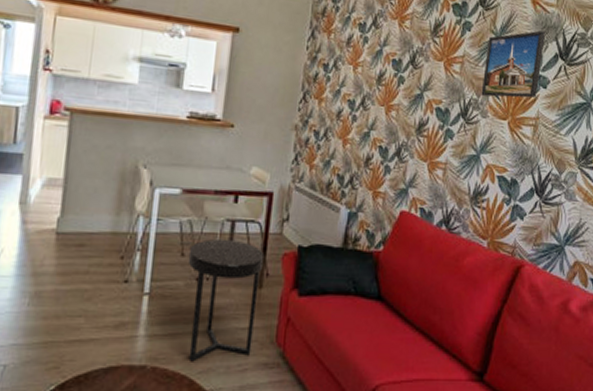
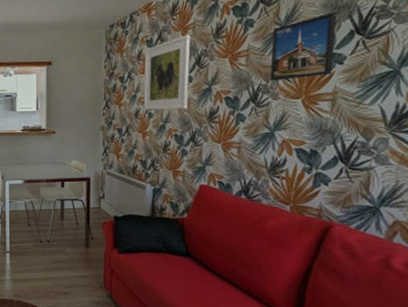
side table: present [188,238,265,362] -> none [33,213,89,299]
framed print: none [347,25,407,116] -> present [143,34,191,110]

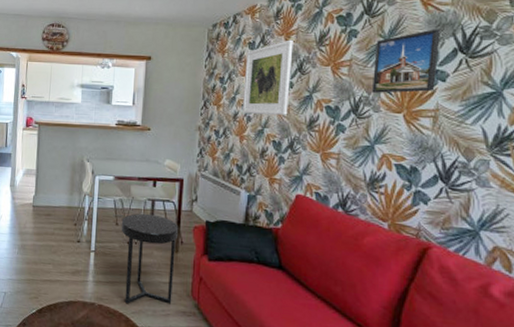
side table: none [33,213,89,299] -> present [121,213,179,304]

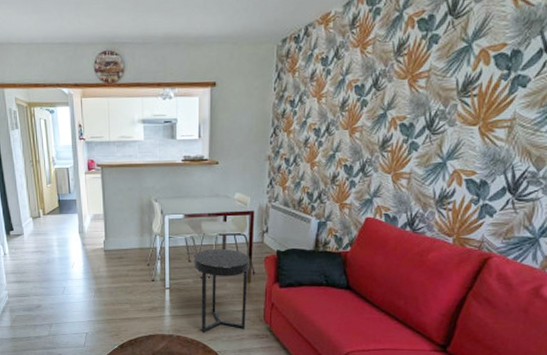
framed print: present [242,39,293,115] -> none [313,51,370,138]
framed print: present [371,29,441,93] -> none [448,27,529,105]

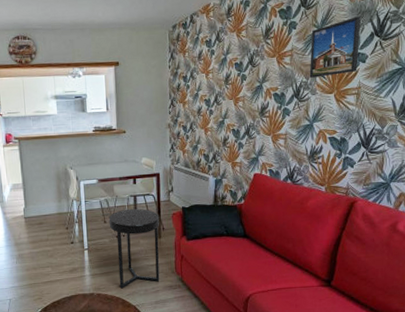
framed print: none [448,27,529,105] -> present [309,16,362,78]

